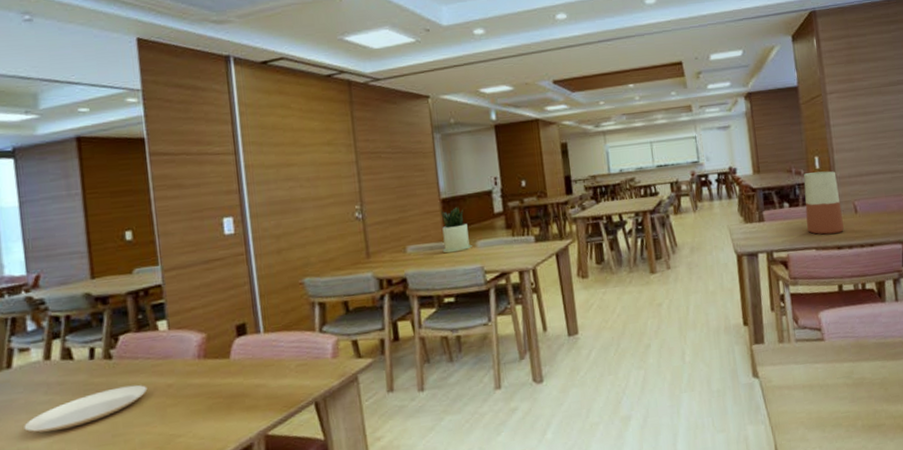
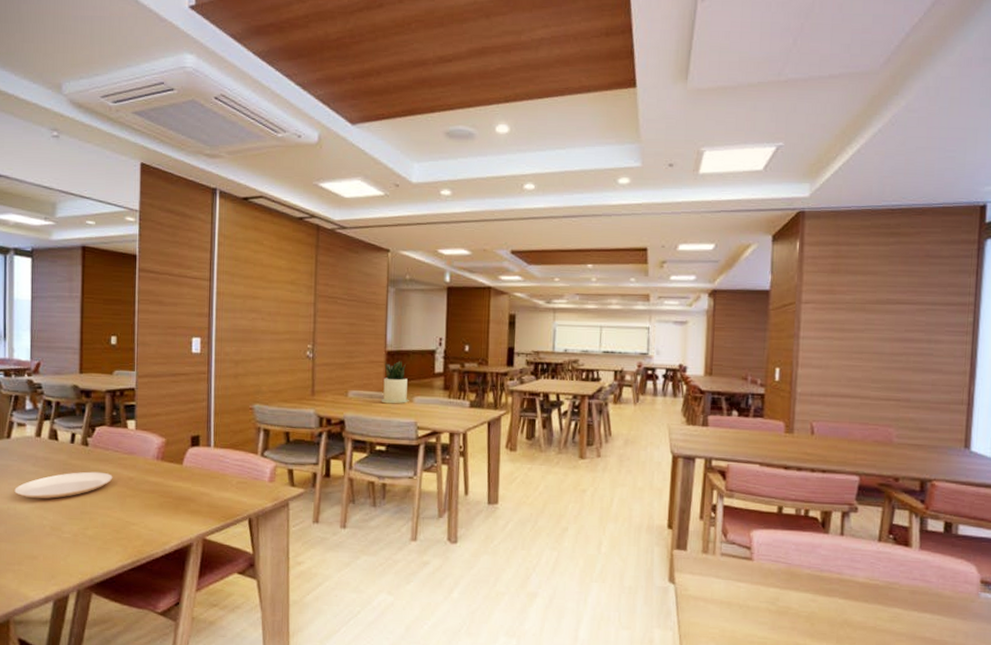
vase: present [803,171,844,235] -> none [753,384,797,453]

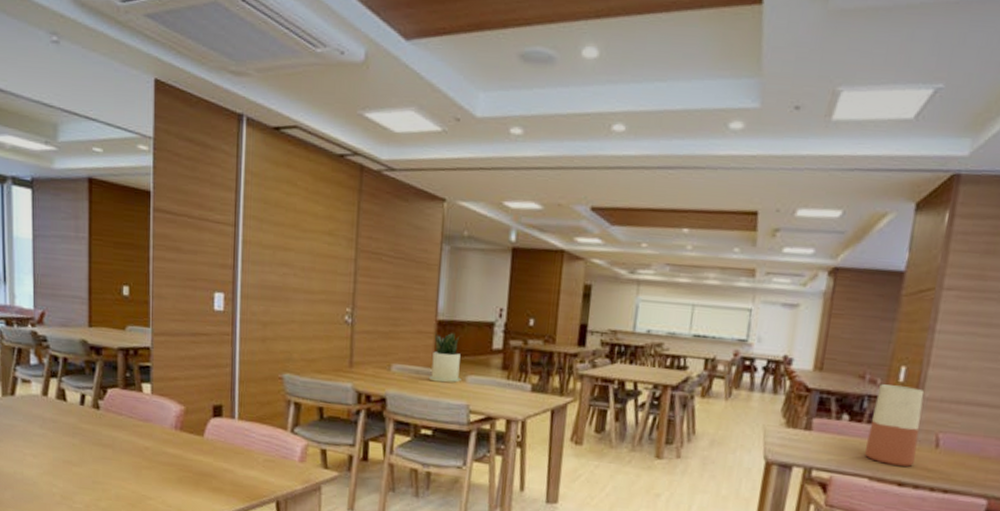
plate: present [14,471,113,499] -> none [21,437,127,465]
vase: none [753,384,797,453] -> present [864,384,925,468]

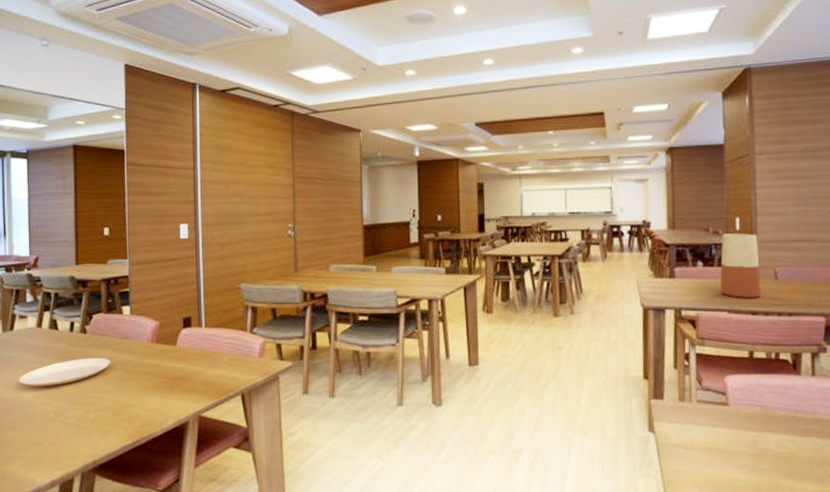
plate: none [21,437,127,465] -> present [19,357,111,387]
planter: present [428,332,461,384] -> none [360,234,388,276]

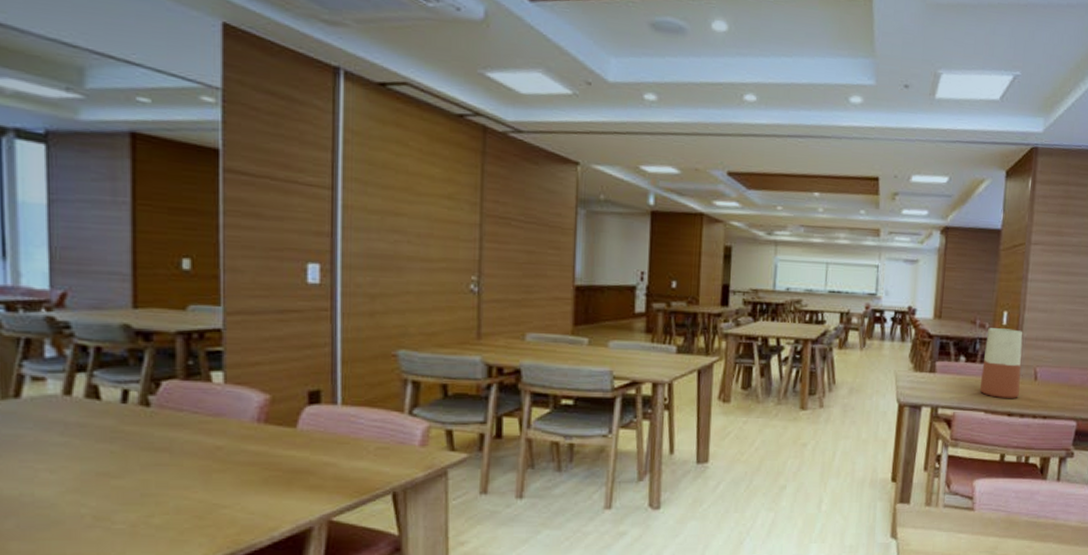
plate: present [19,357,111,387] -> none [30,440,191,480]

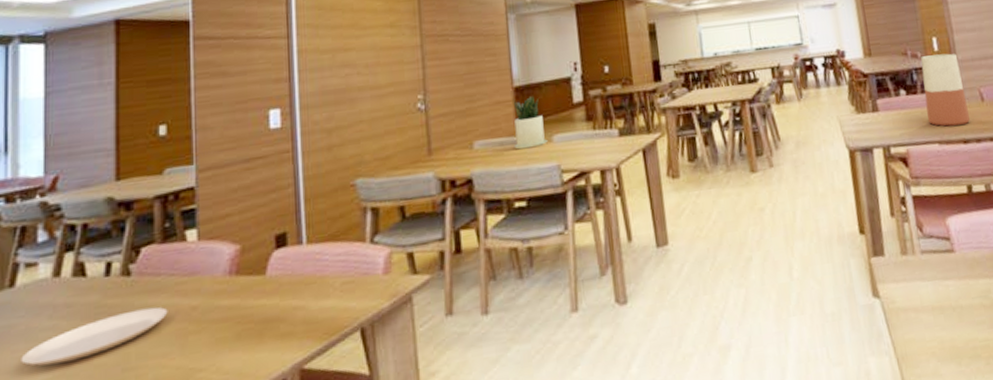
plate: none [30,440,191,480] -> present [21,306,168,367]
planter: none [567,297,603,350] -> present [513,96,548,150]

